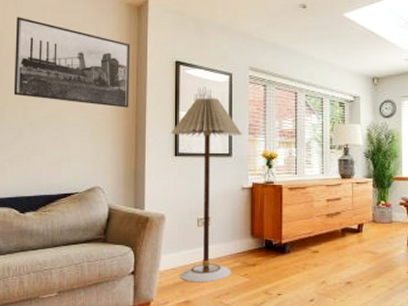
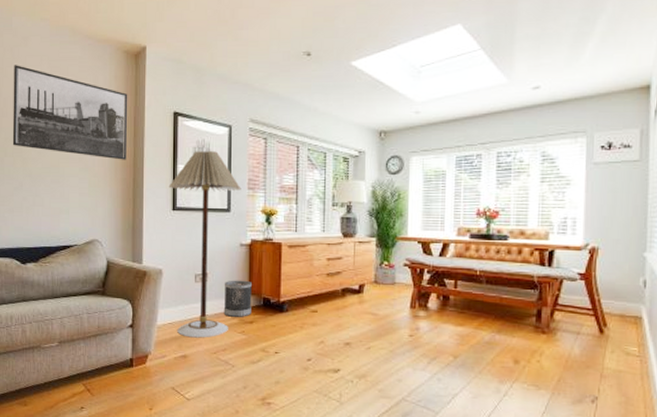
wastebasket: none [226,223,254,260] -> present [223,280,252,317]

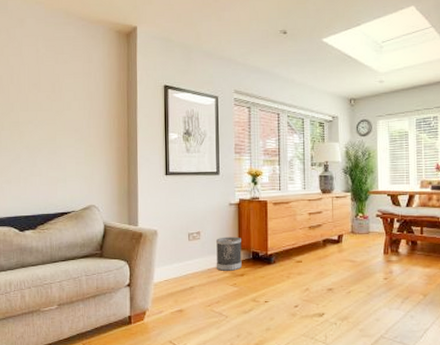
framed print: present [12,65,128,160] -> none [9,45,121,131]
floor lamp: present [168,150,241,338] -> none [161,119,229,293]

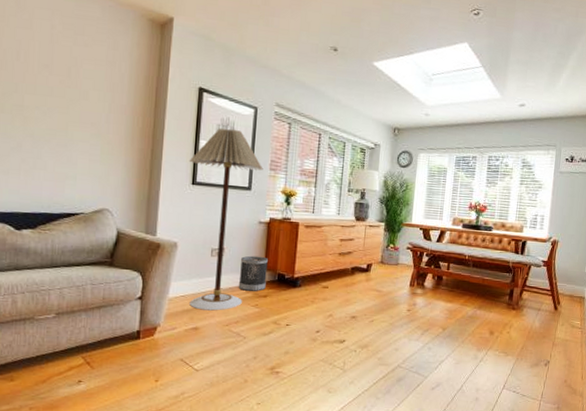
floor lamp: none [161,119,229,293] -> present [189,127,263,311]

